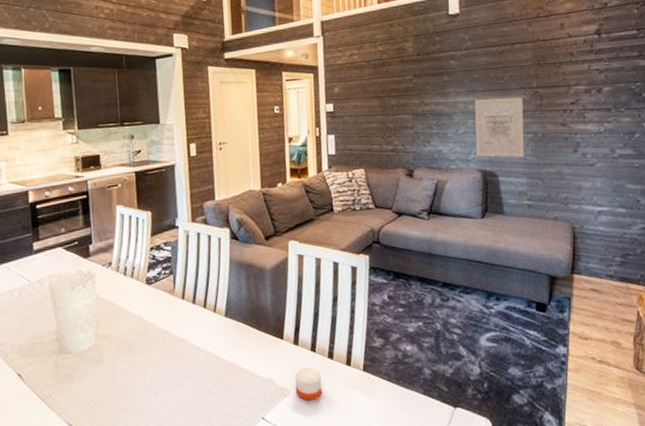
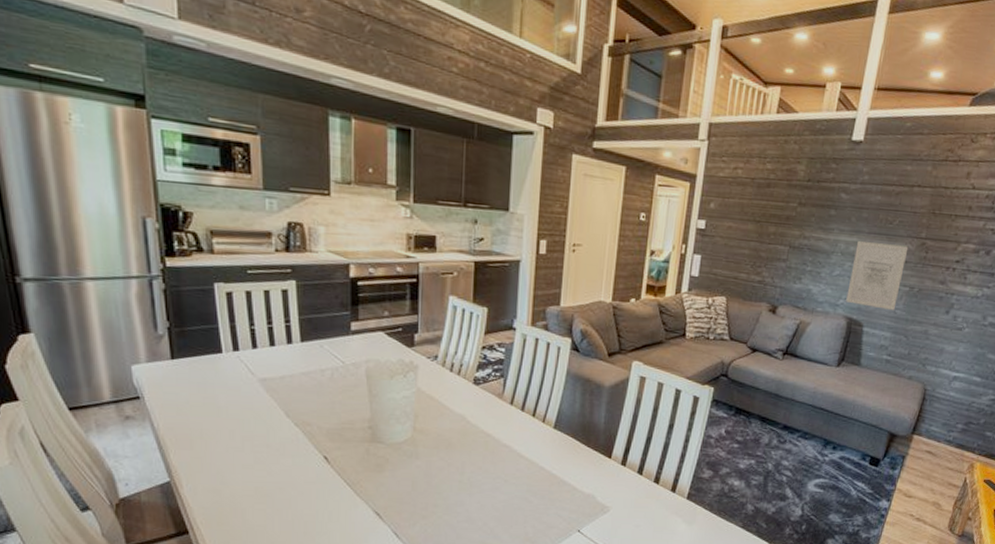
candle: present [295,367,323,401] -> none [615,488,644,520]

